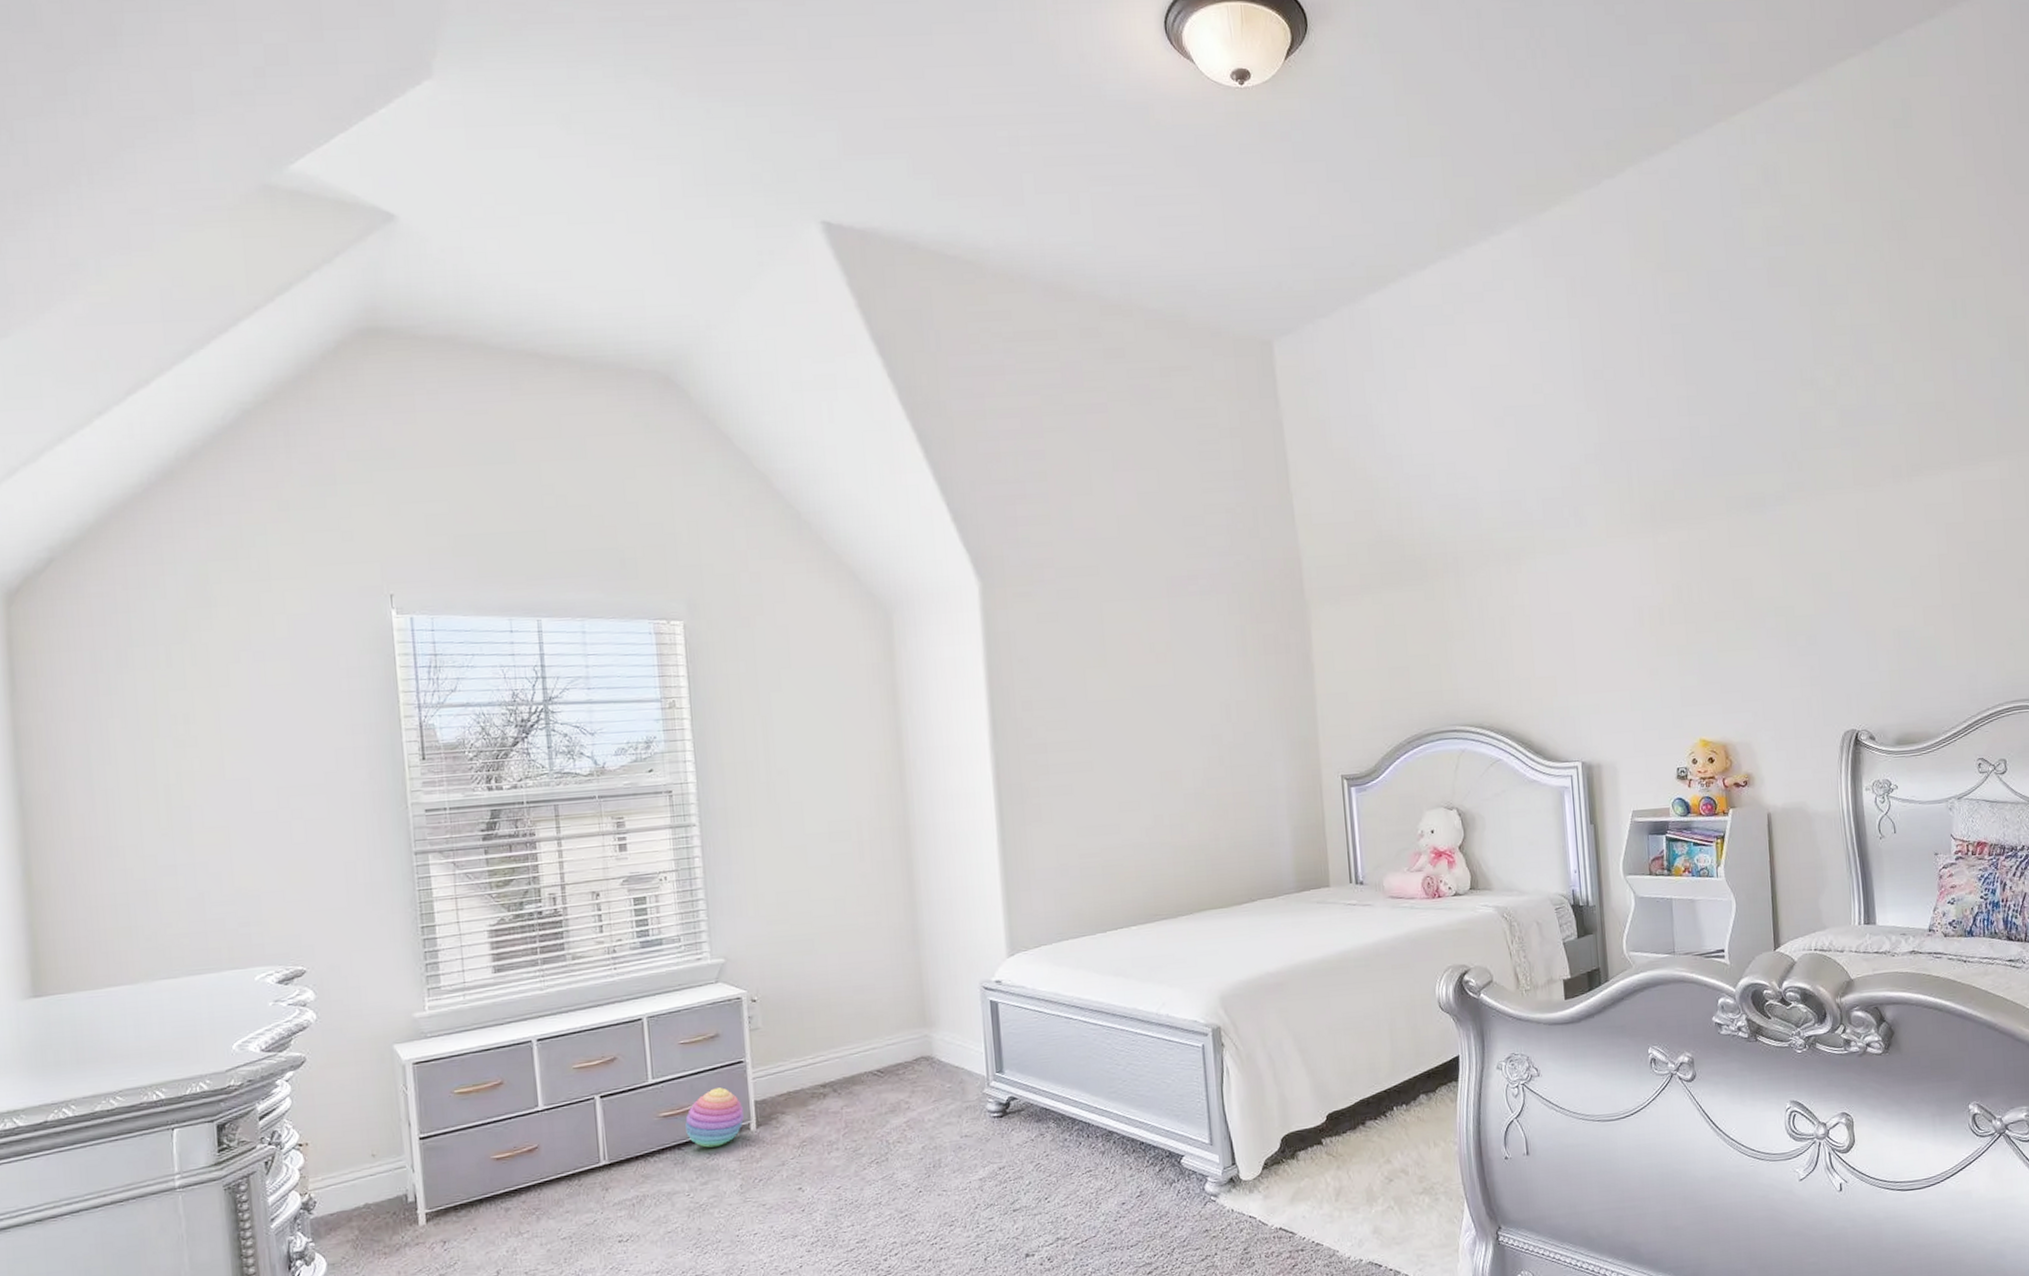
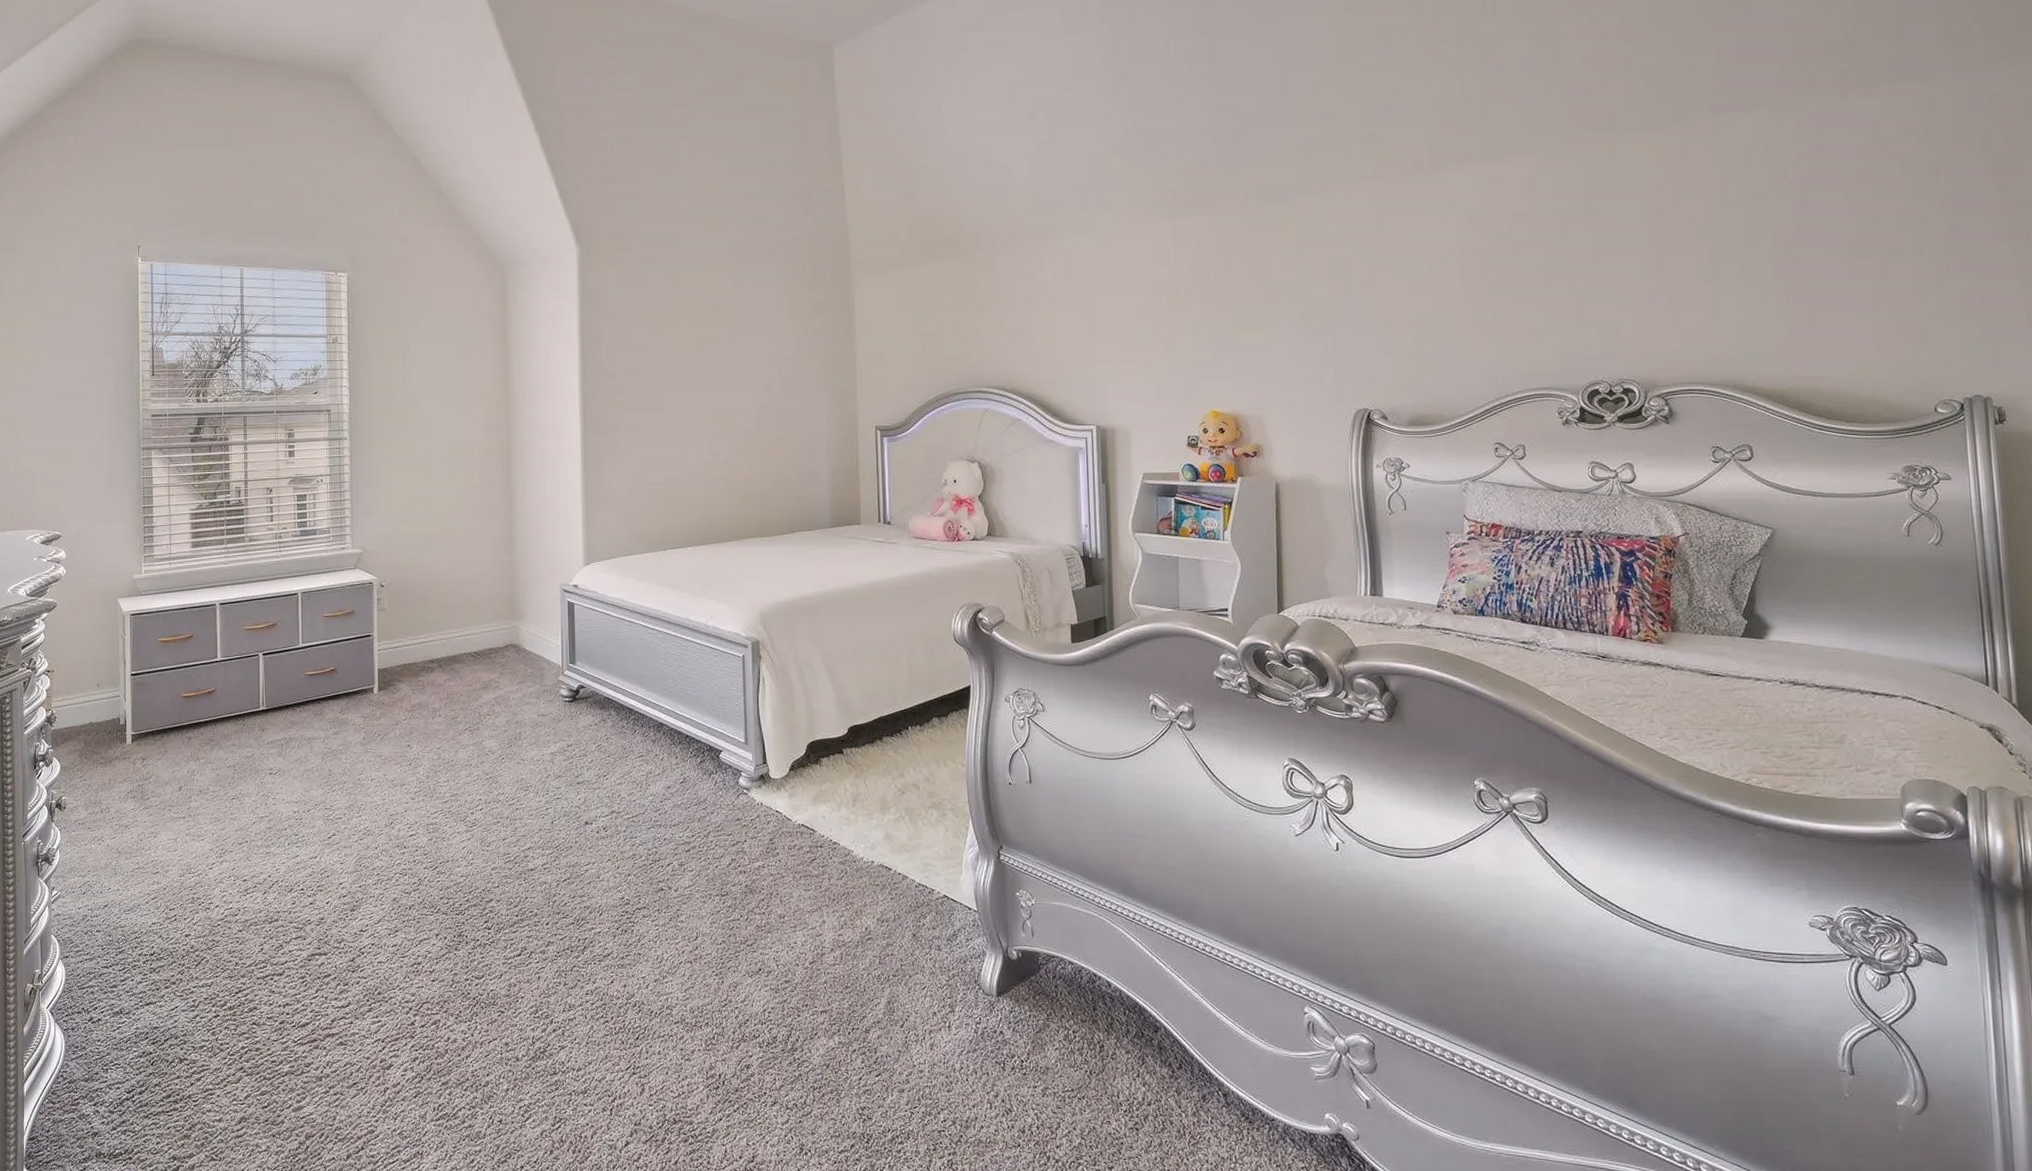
stacking toy: present [685,1087,744,1148] -> none [325,655,369,704]

